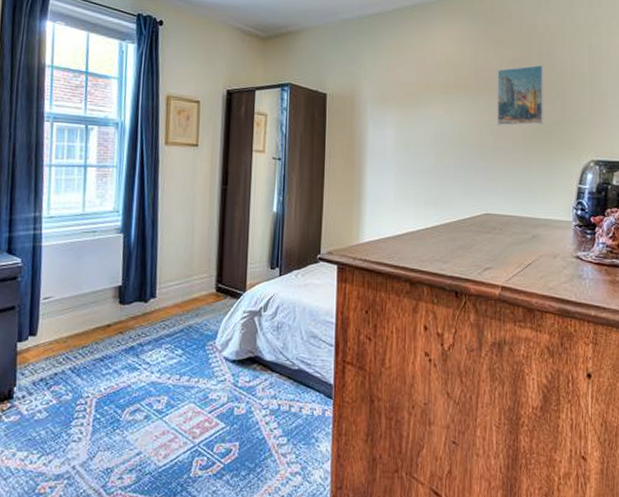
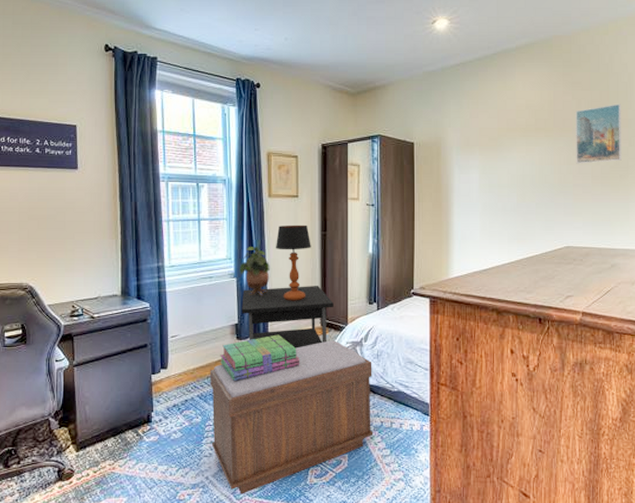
bench: none [81,308,272,488] -> present [209,340,374,494]
stack of books: none [98,300,190,352] -> present [220,334,300,381]
potted plant: none [127,199,162,254] -> present [239,247,270,295]
nightstand: none [127,245,231,317] -> present [241,286,334,349]
table lamp: none [169,176,210,263] -> present [275,224,311,301]

